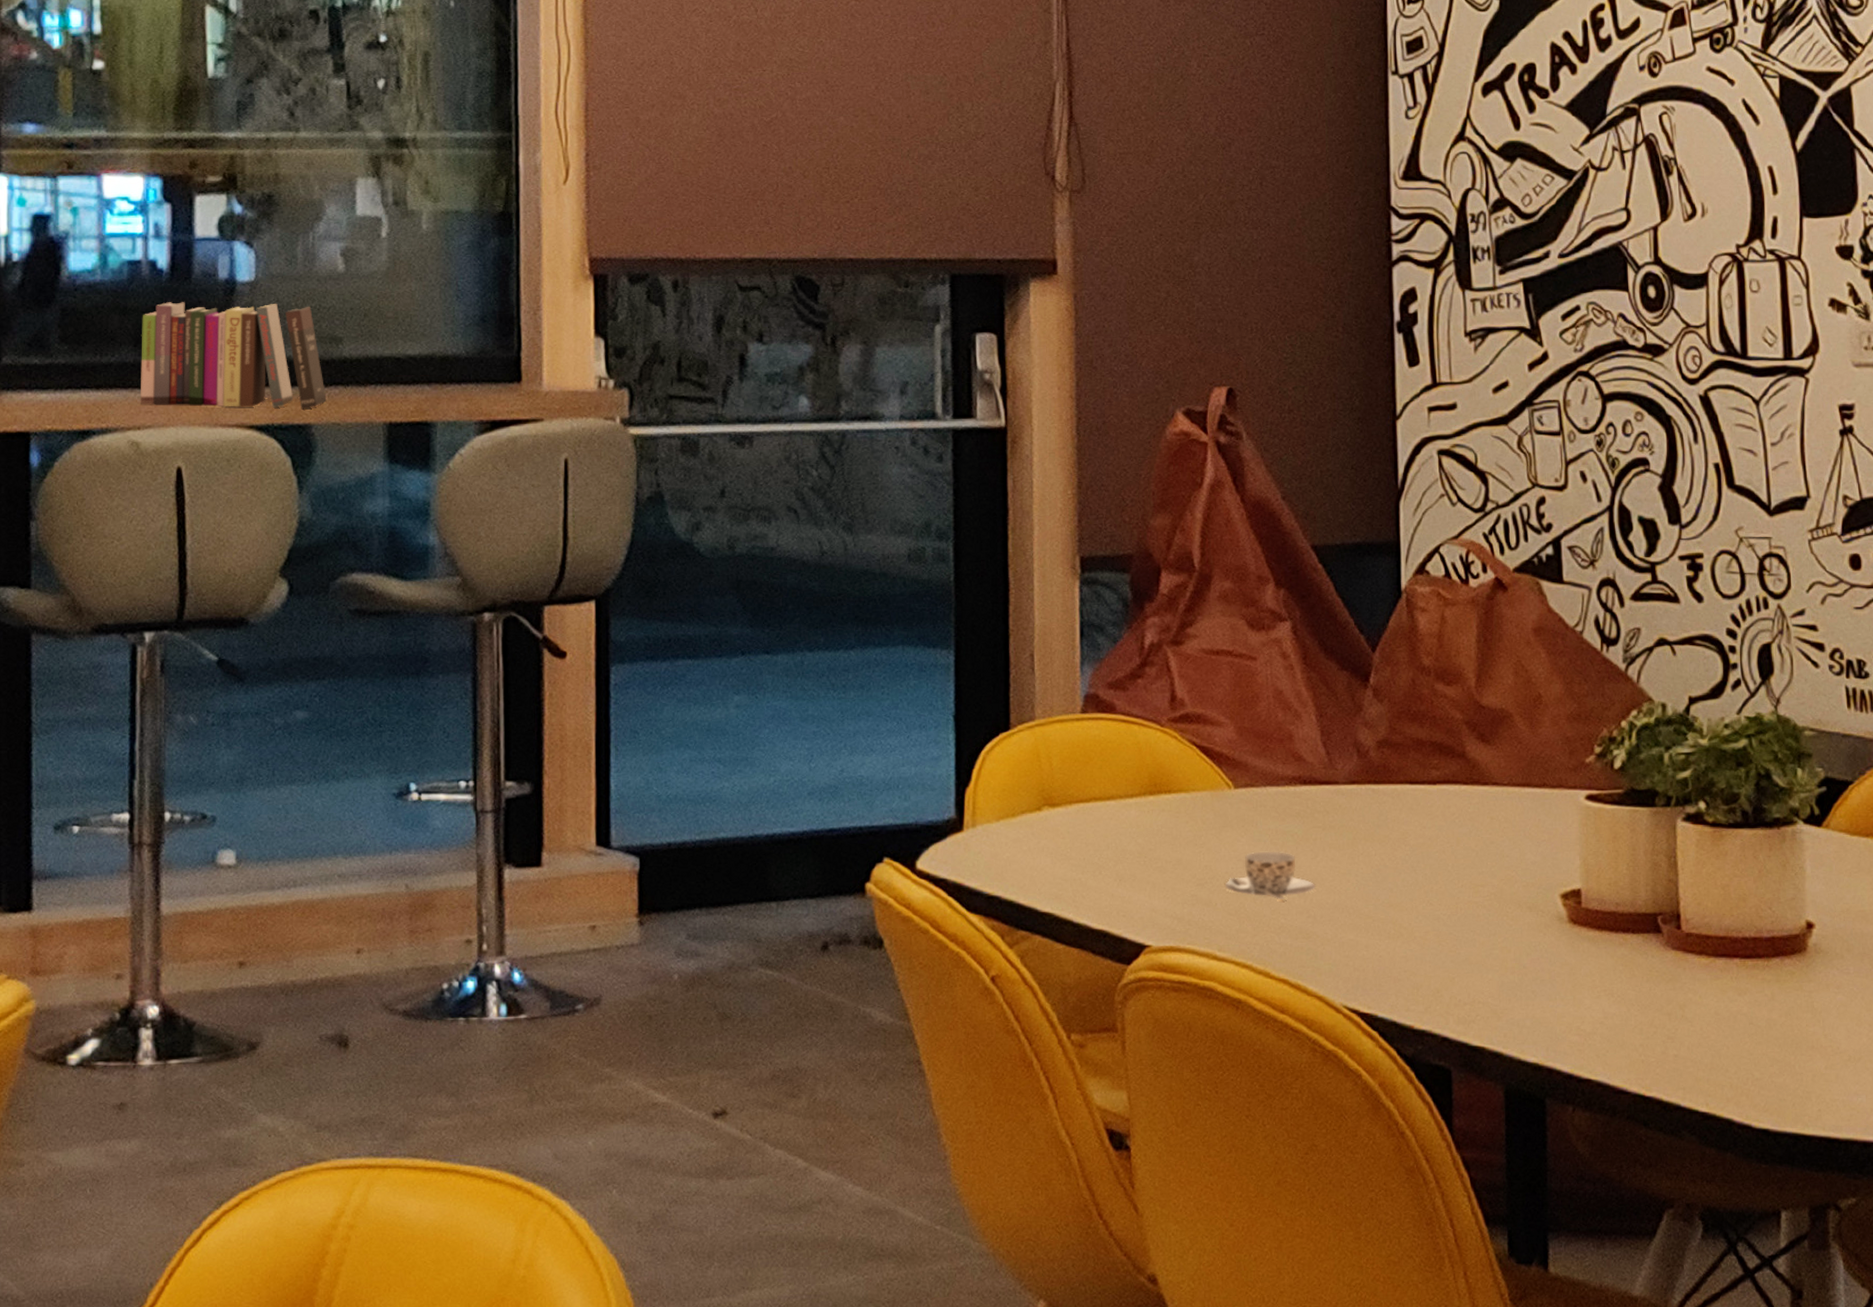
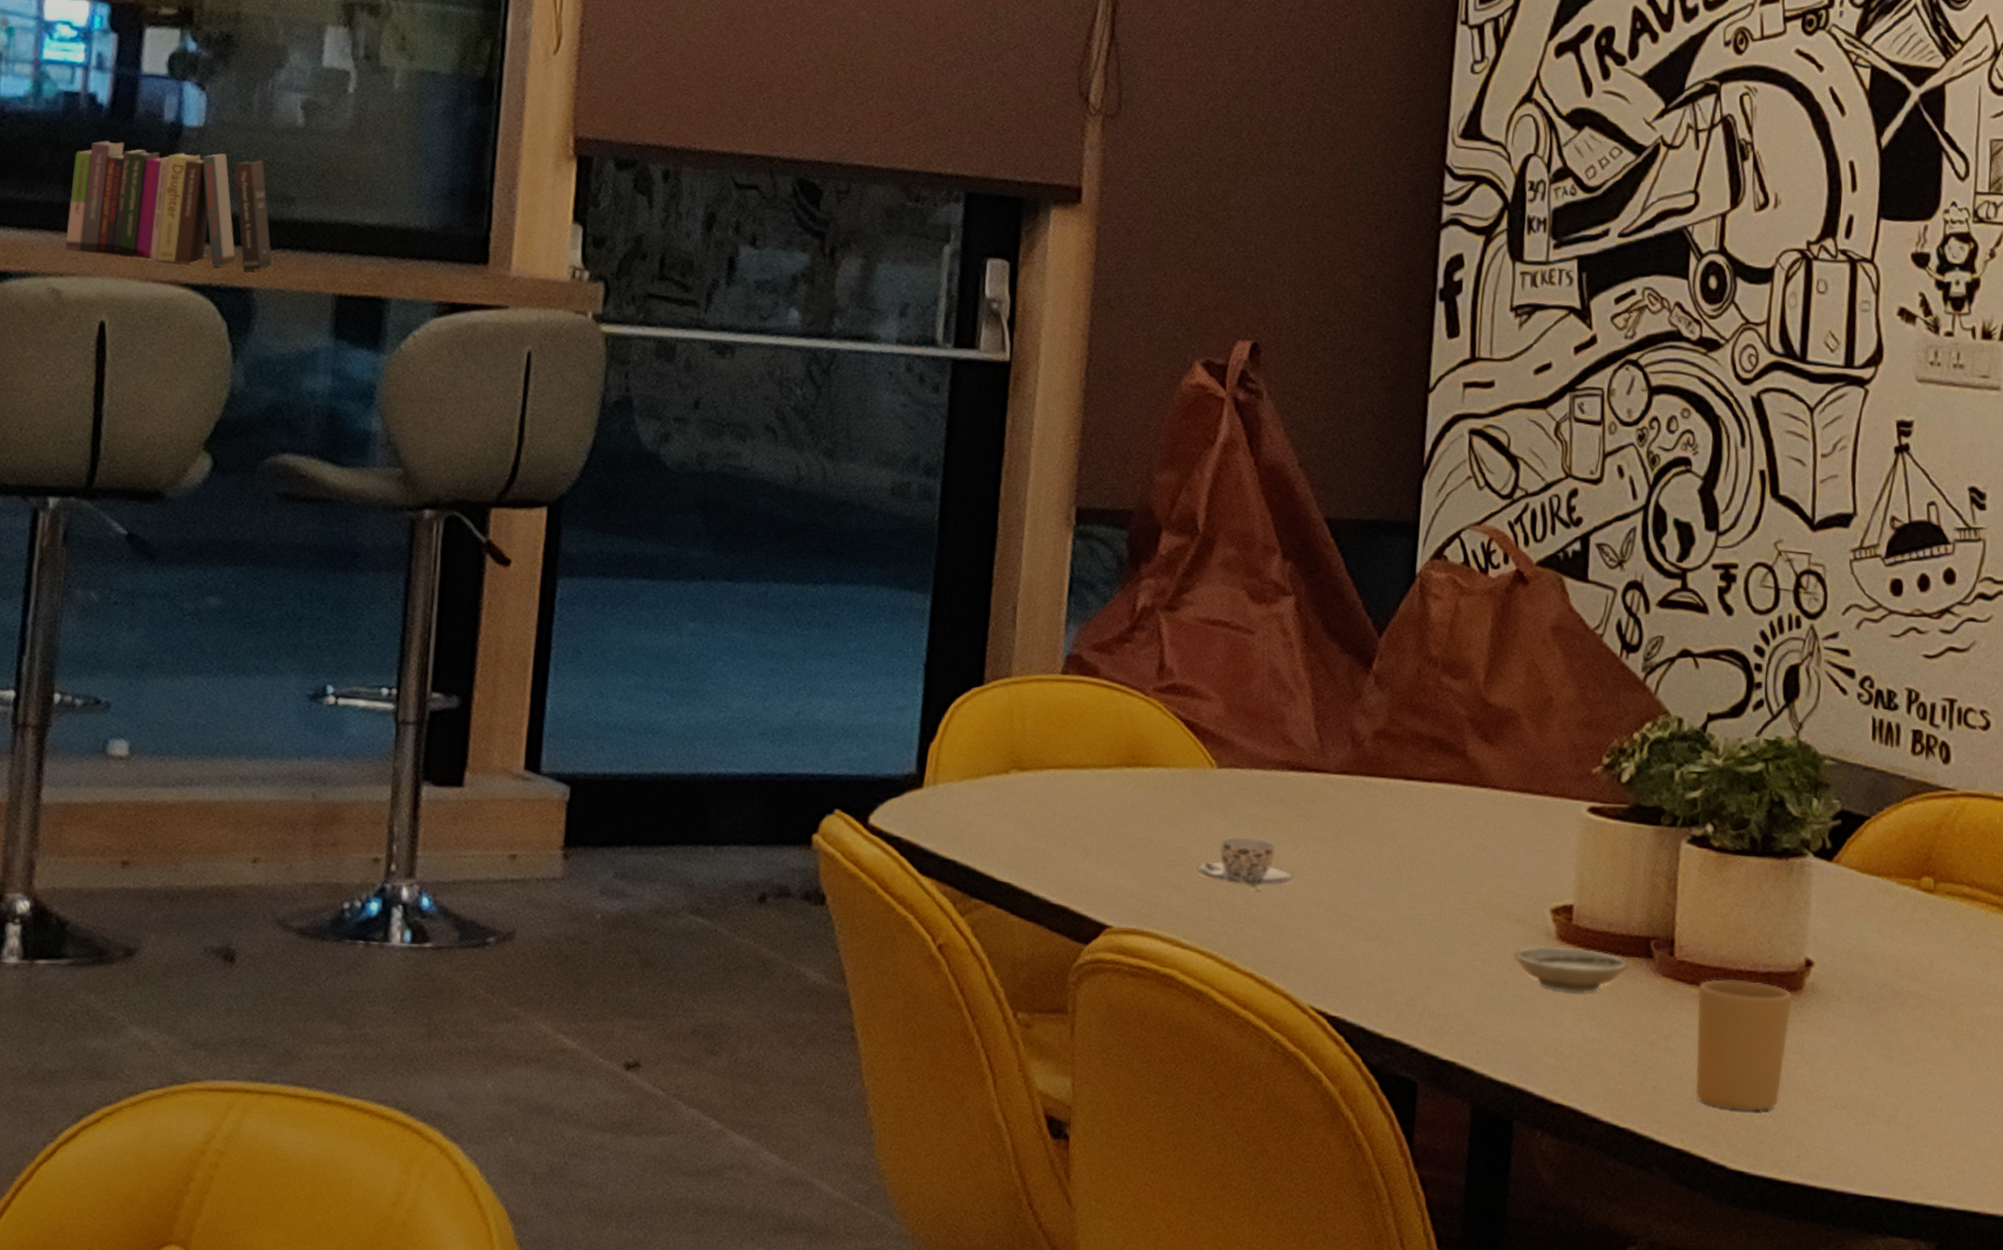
saucer: none [1529,929,1639,972] -> present [1513,945,1629,992]
mug: none [1707,947,1798,1071] -> present [1695,979,1793,1111]

